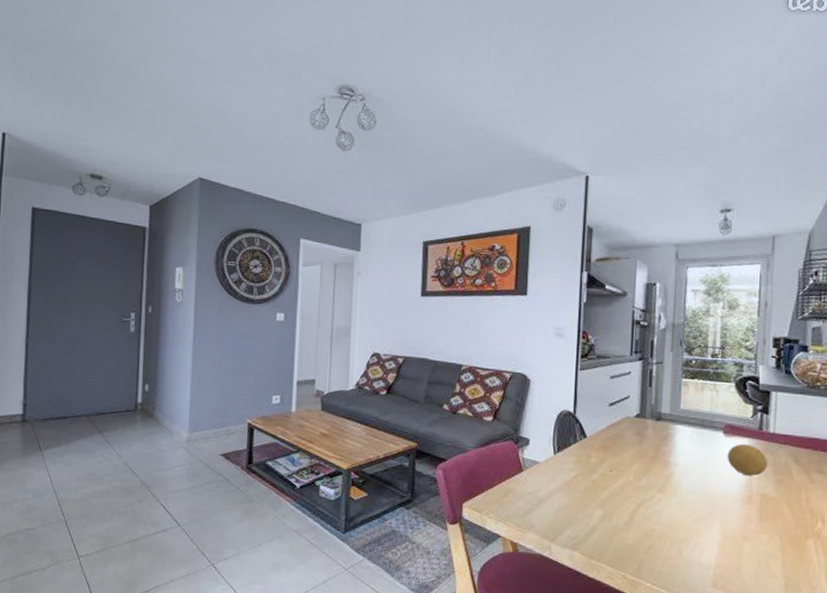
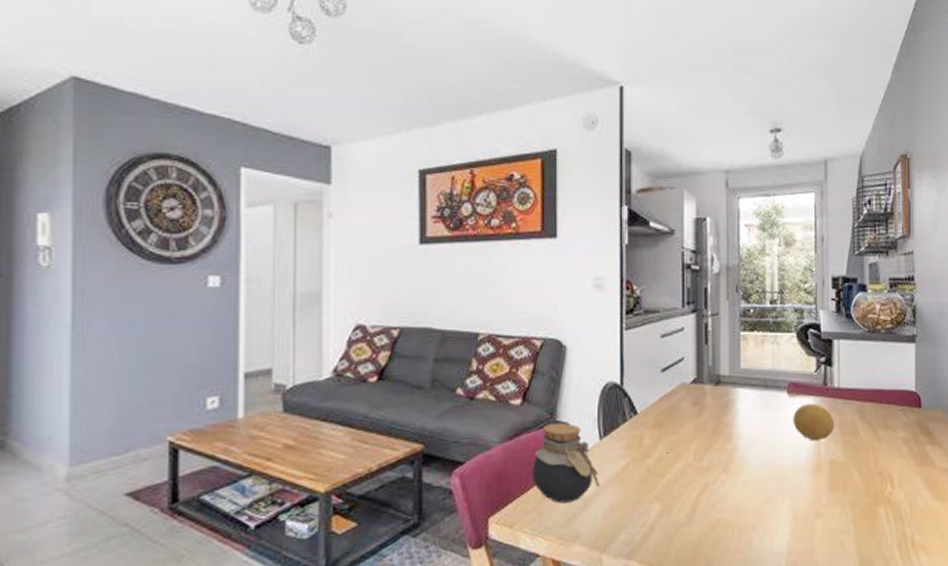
jar: none [498,437,553,500] -> present [532,422,600,503]

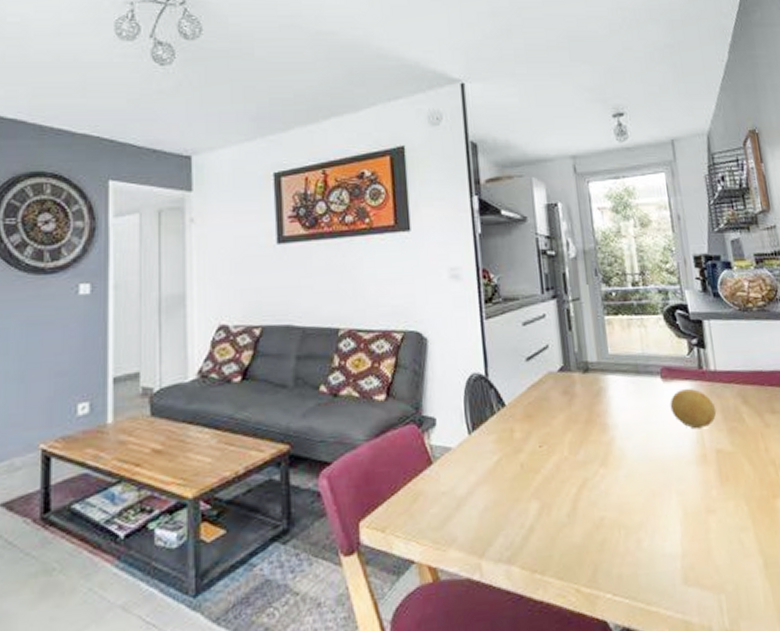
jar: present [532,422,600,503] -> none [401,417,473,504]

